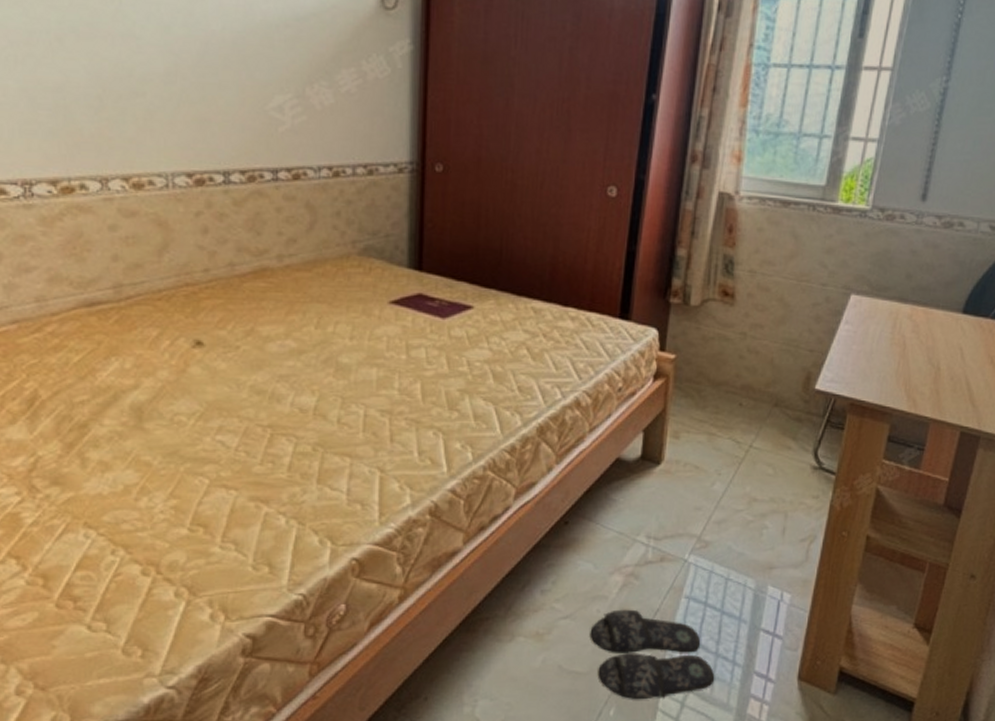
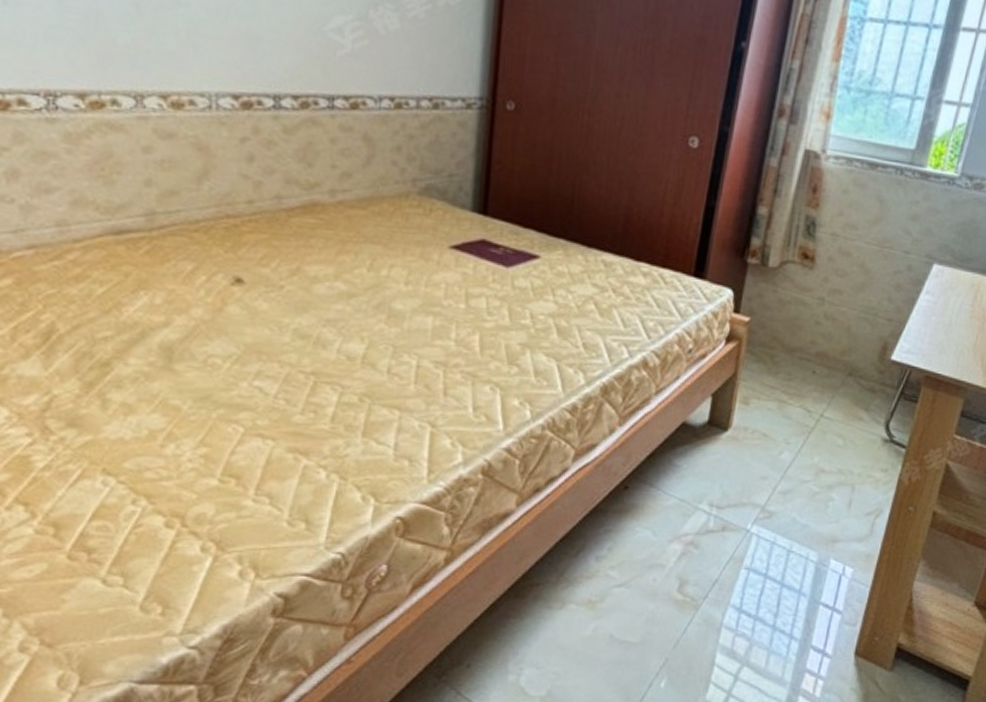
slippers: present [590,609,715,700] -> none [644,579,771,672]

